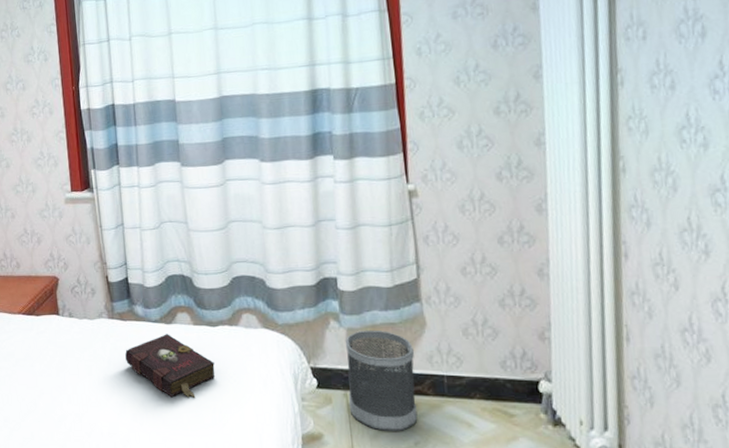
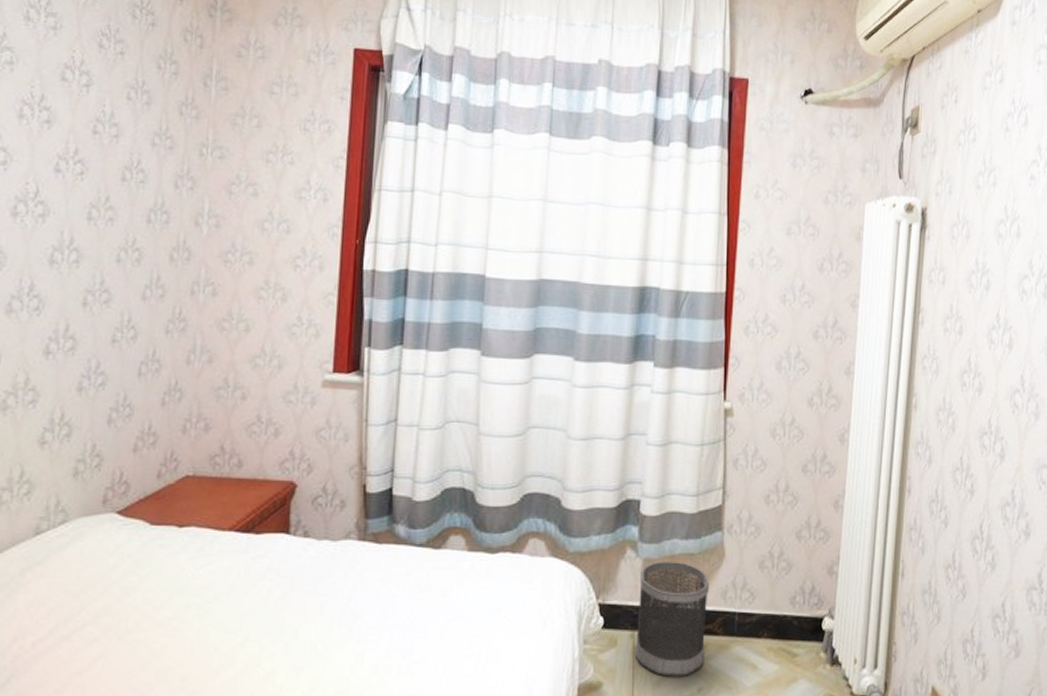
book: present [125,334,216,398] -> none [373,561,487,643]

